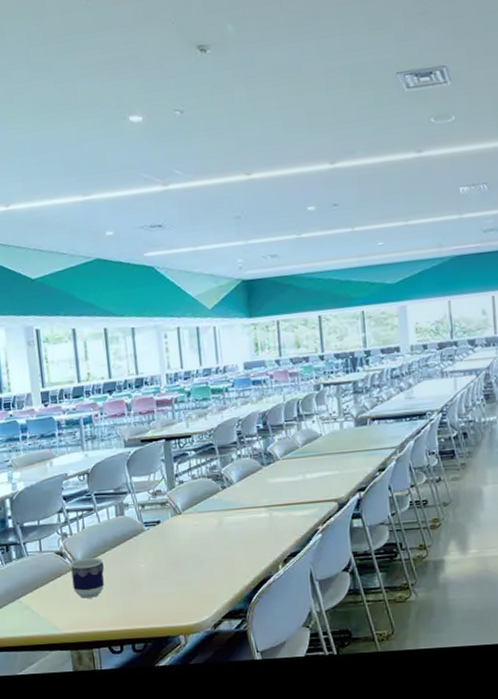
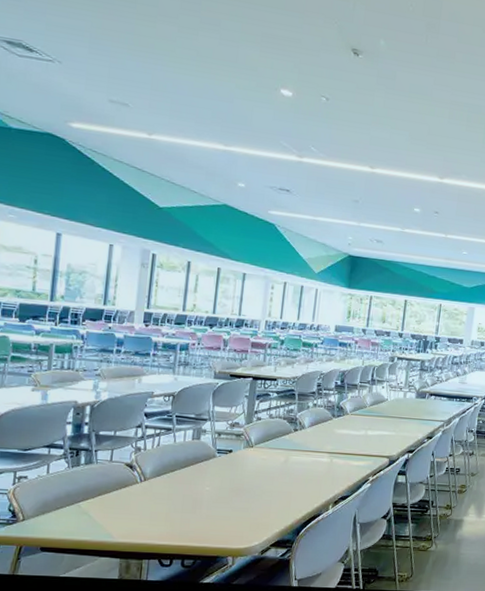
cup: present [69,558,104,599] -> none [136,473,170,512]

